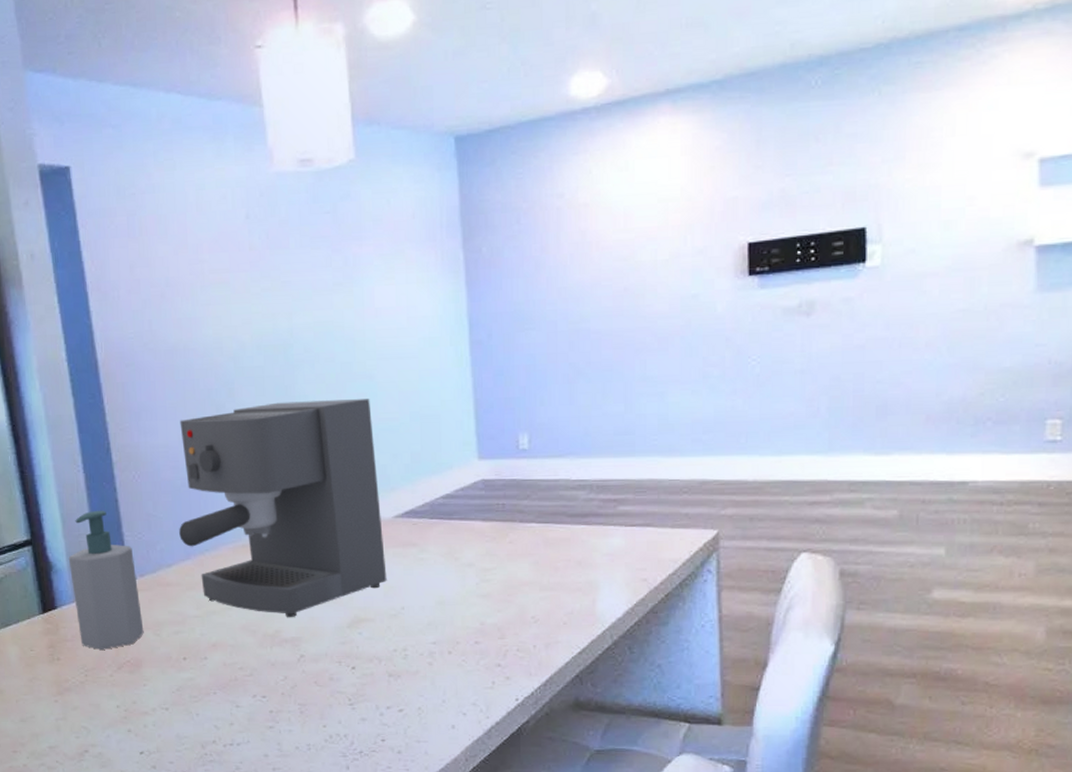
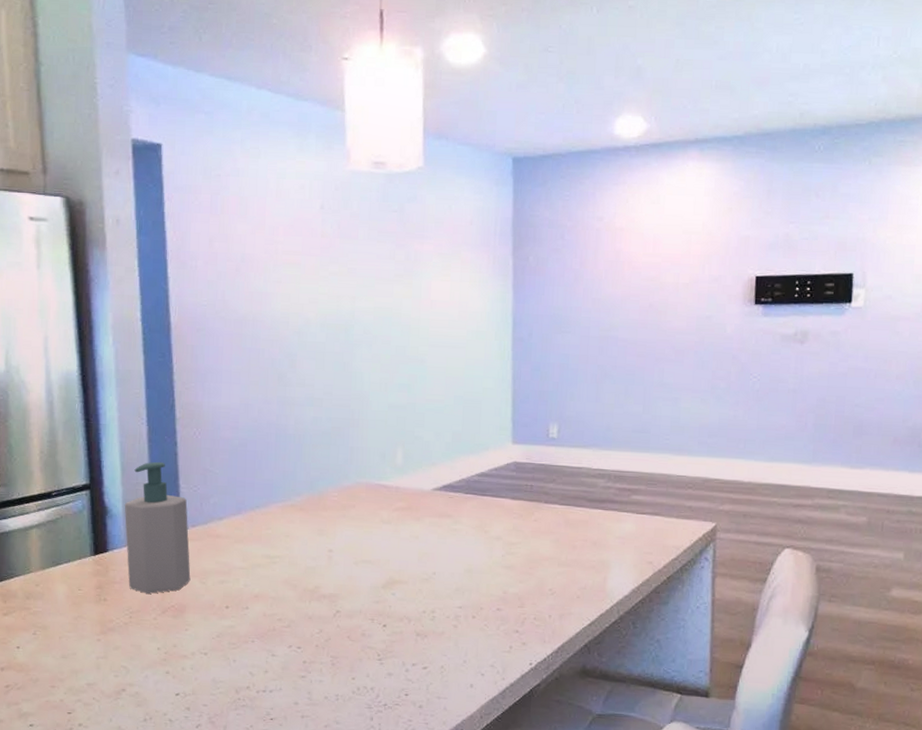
coffee maker: present [179,399,387,618] -> none [233,376,422,576]

